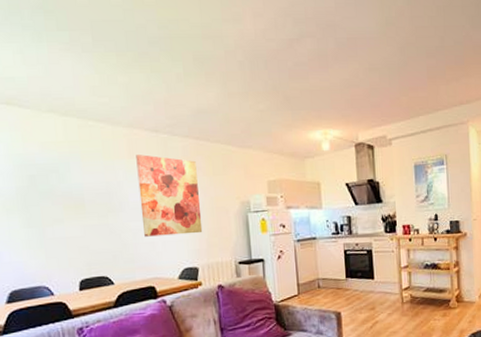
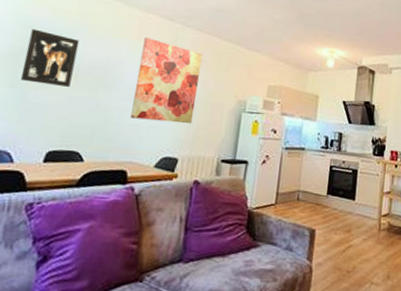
wall art: none [29,166,81,220] -> present [21,28,80,87]

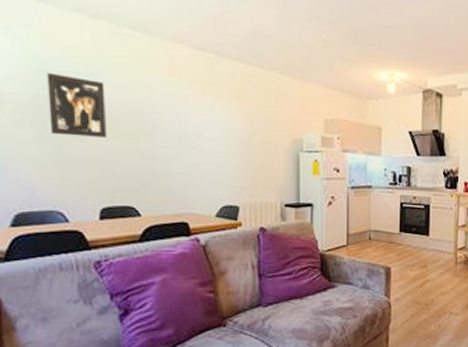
wall art: present [131,37,203,124] -> none [177,74,247,169]

